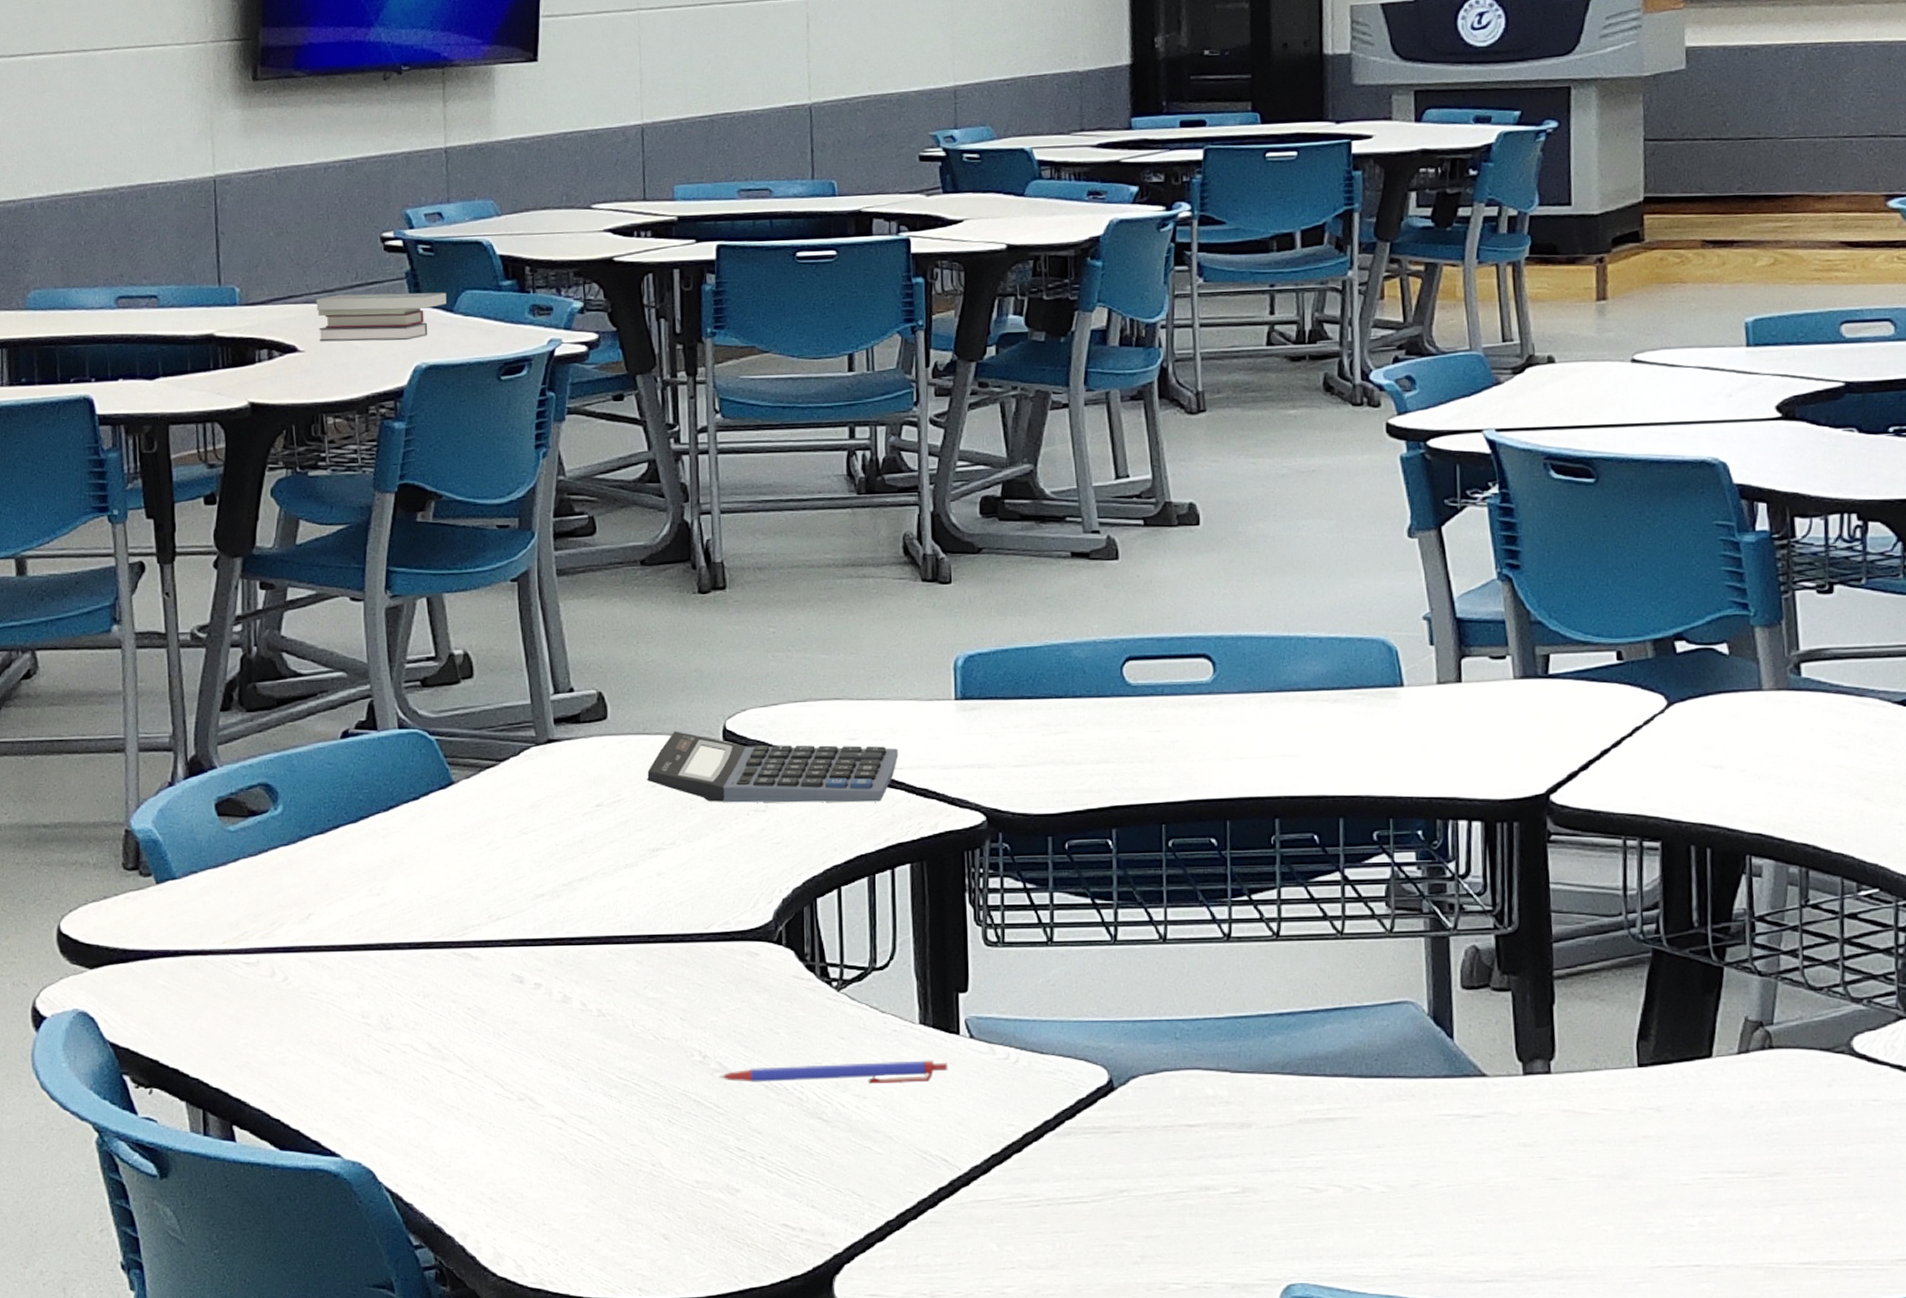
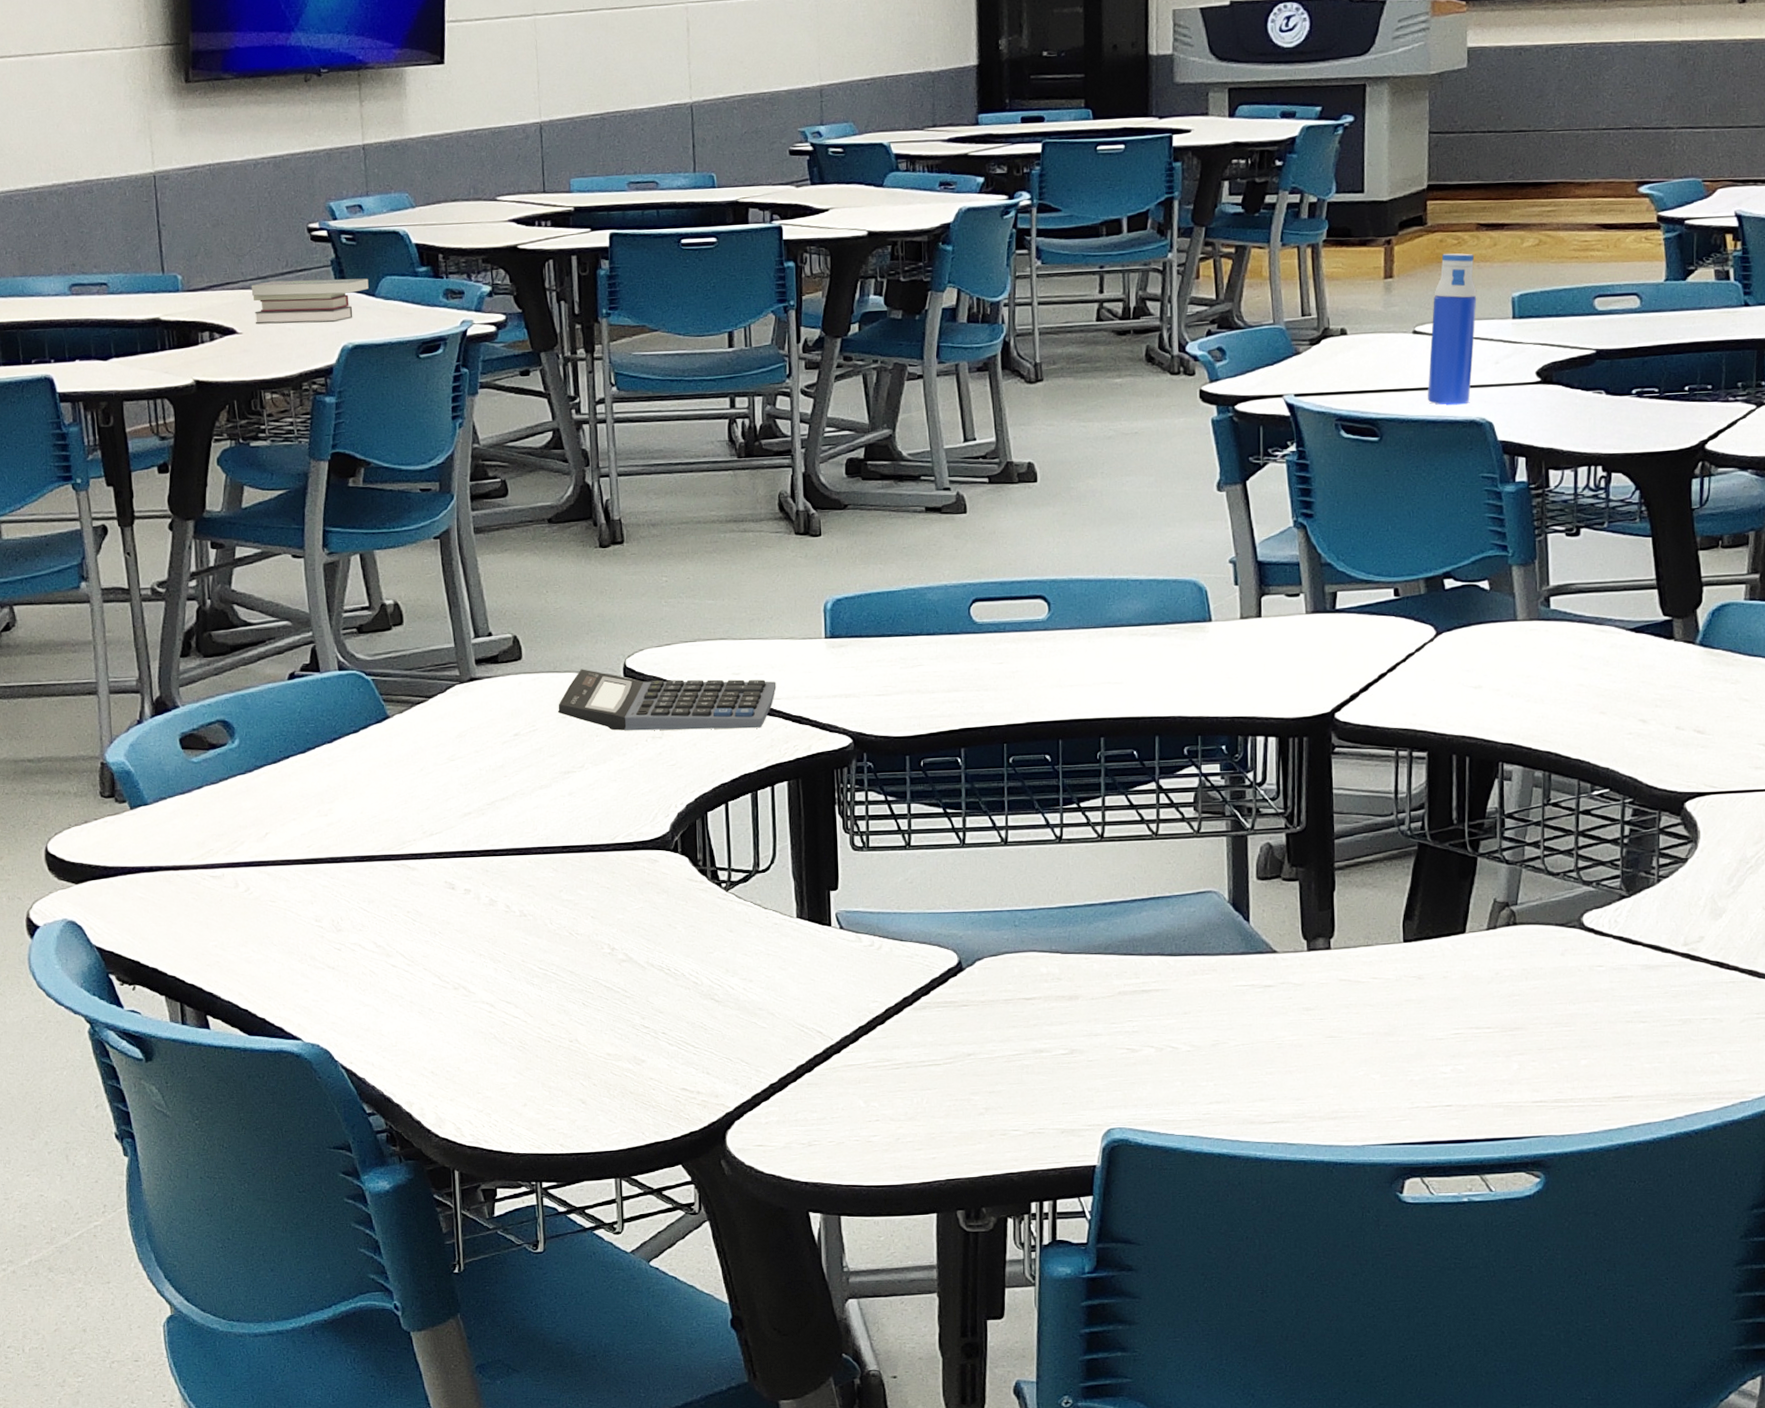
pen: present [718,1060,949,1084] -> none [625,948,822,970]
water bottle: none [1649,272,1705,443] -> present [1427,253,1477,405]

